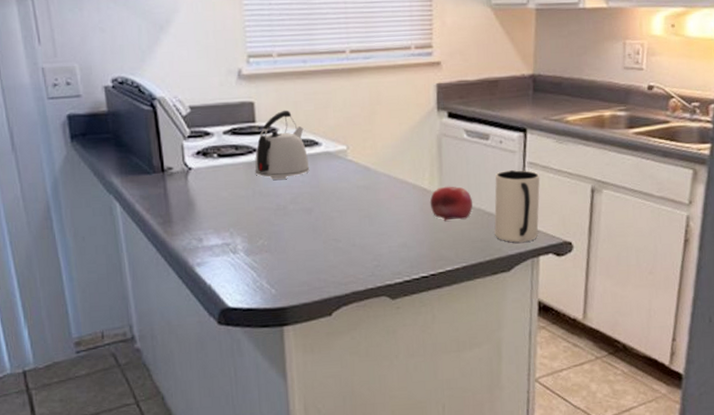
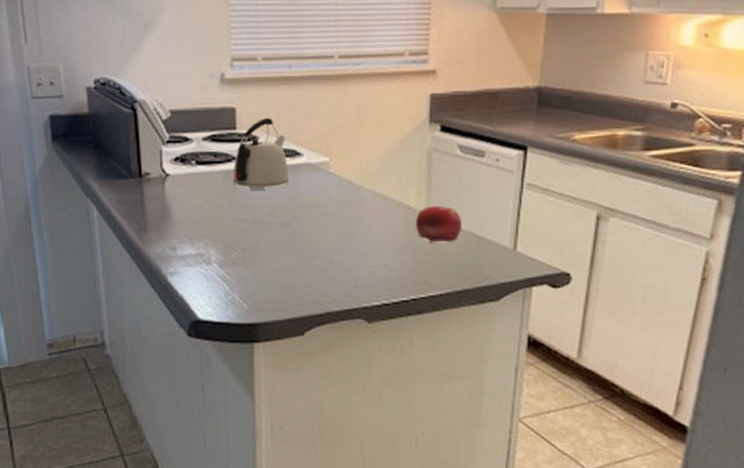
mug: present [494,169,540,243] -> none [484,190,539,270]

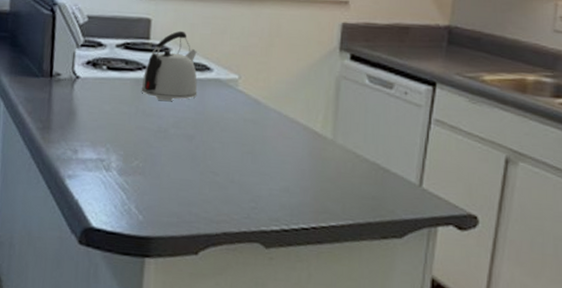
fruit: present [415,205,461,243] -> none [320,132,367,172]

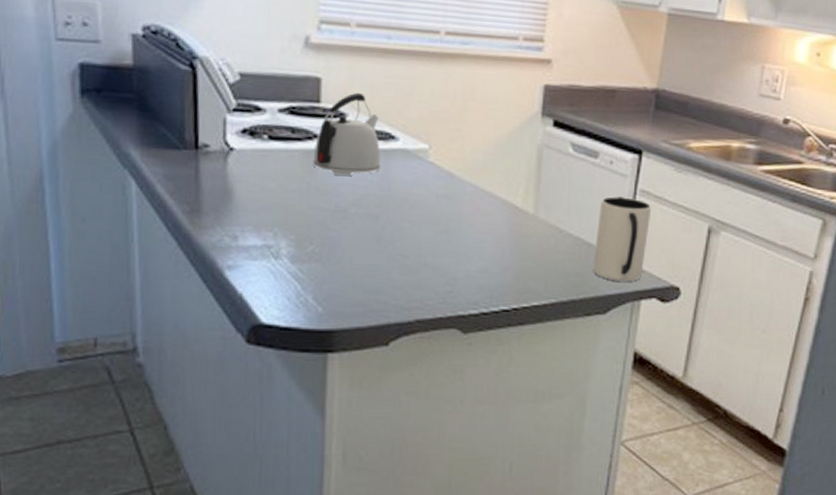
mug: none [389,124,447,208] -> present [593,196,652,282]

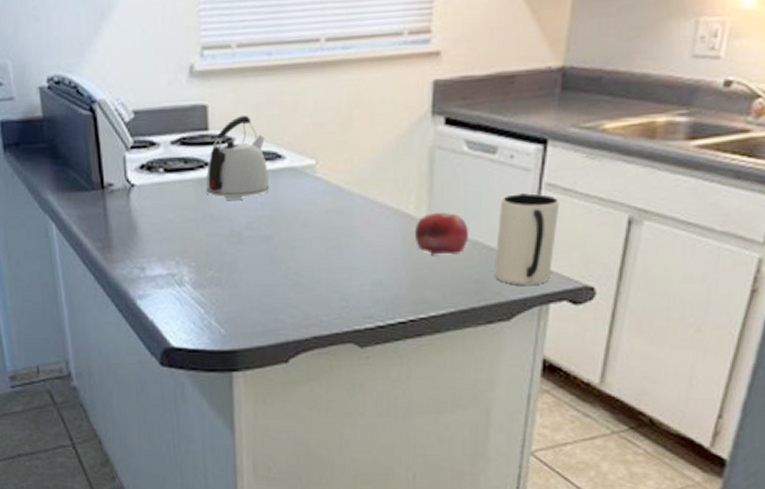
fruit: none [520,206,571,248] -> present [414,212,468,255]

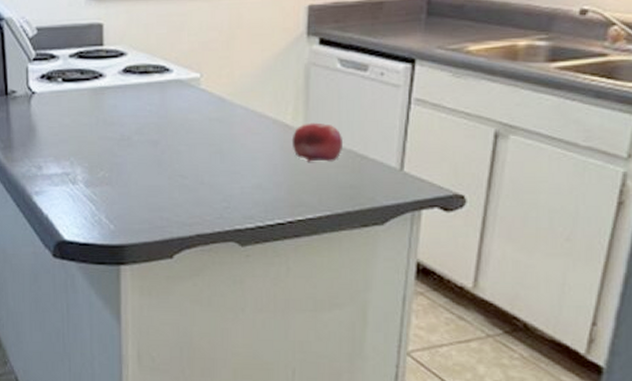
kettle: present [206,114,270,200] -> none [99,32,158,108]
mug: present [494,192,560,285] -> none [368,106,429,192]

